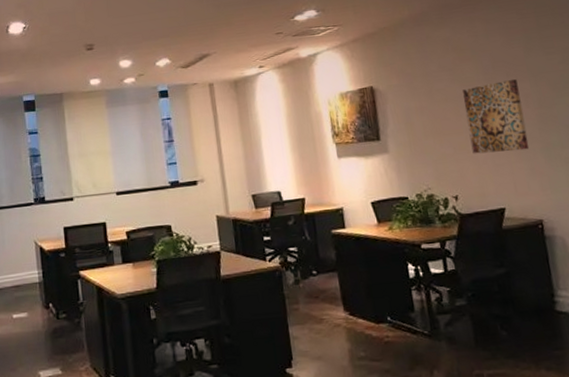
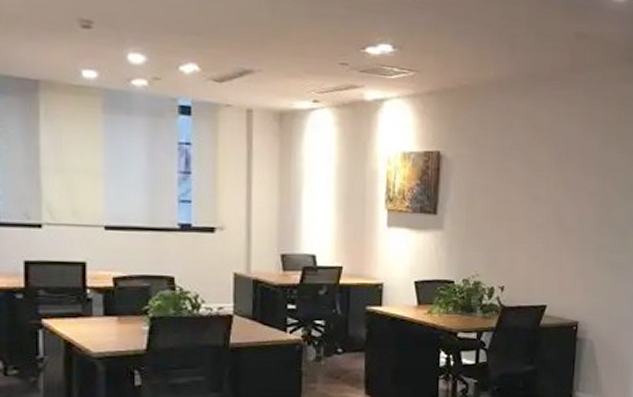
wall art: present [463,79,530,154] -> none [528,172,586,249]

